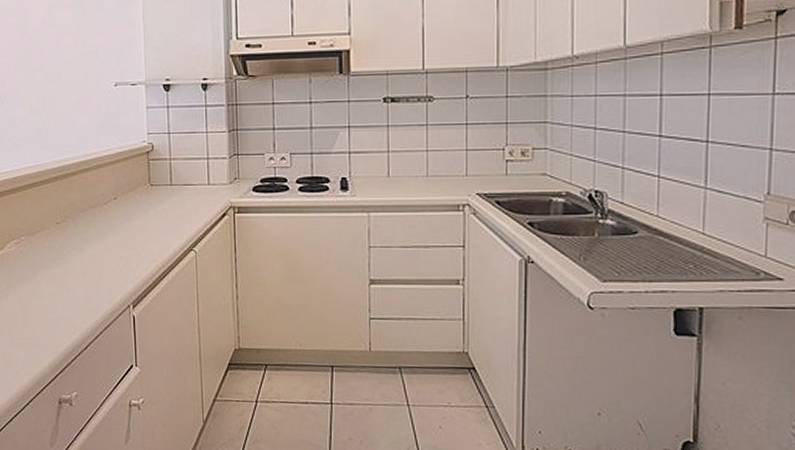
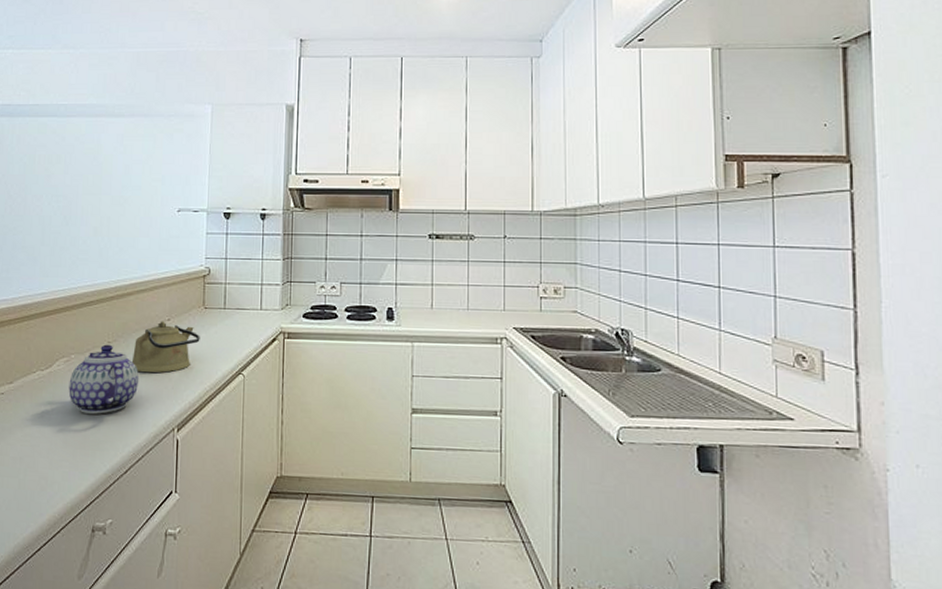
teapot: none [22,225,90,294] -> present [68,344,139,414]
kettle: none [81,200,149,252] -> present [131,321,200,373]

